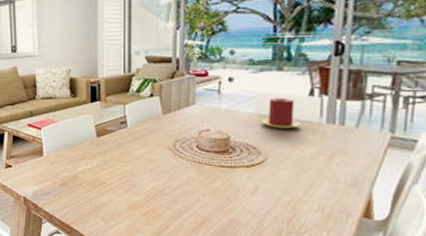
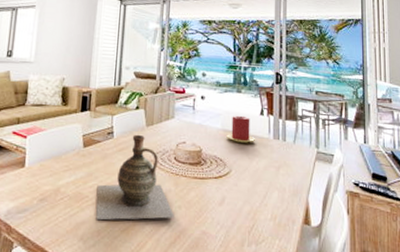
ceramic jug: none [114,123,198,205] -> present [96,134,174,221]

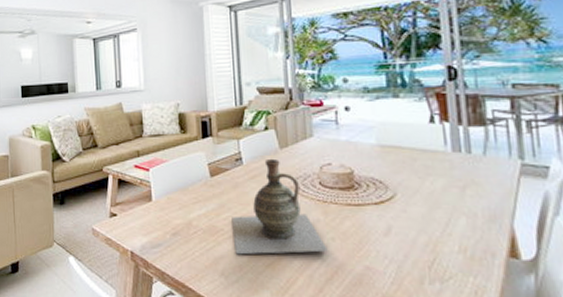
candle: present [226,115,256,143] -> none [384,126,427,160]

